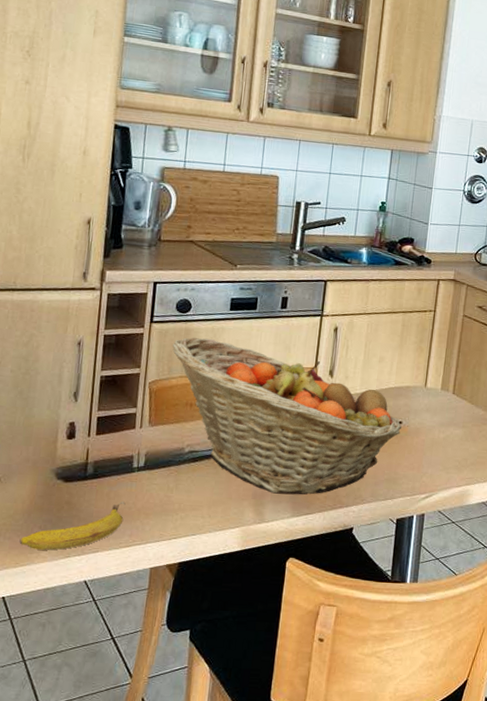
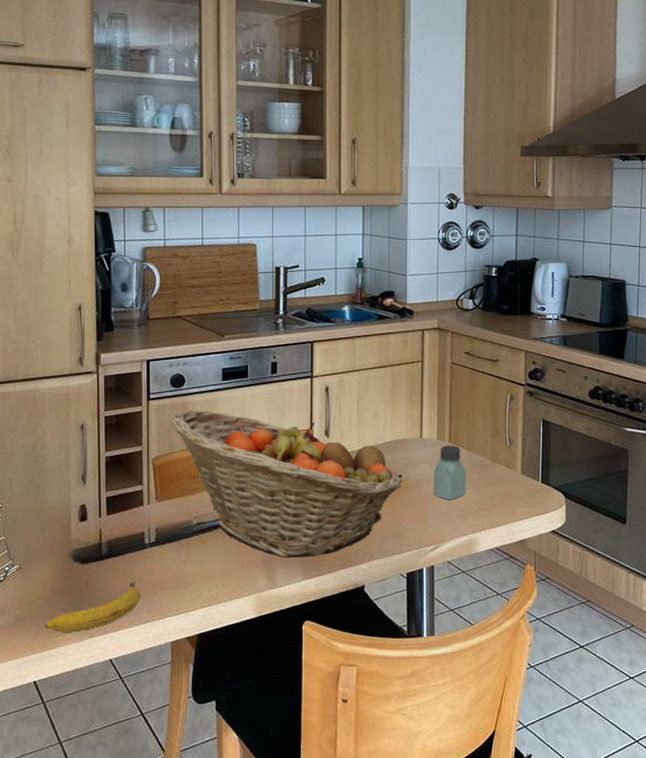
saltshaker: none [431,396,467,451] -> present [433,445,467,501]

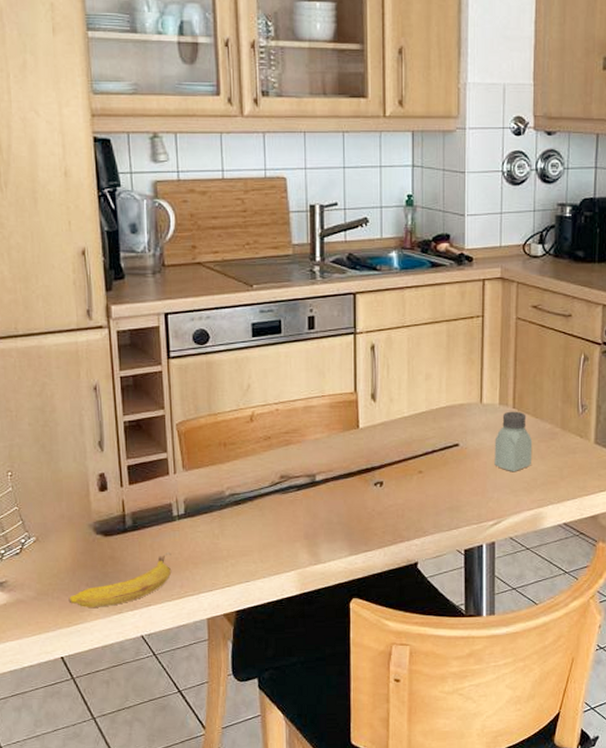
fruit basket: present [171,410,402,558] -> none [196,370,459,532]

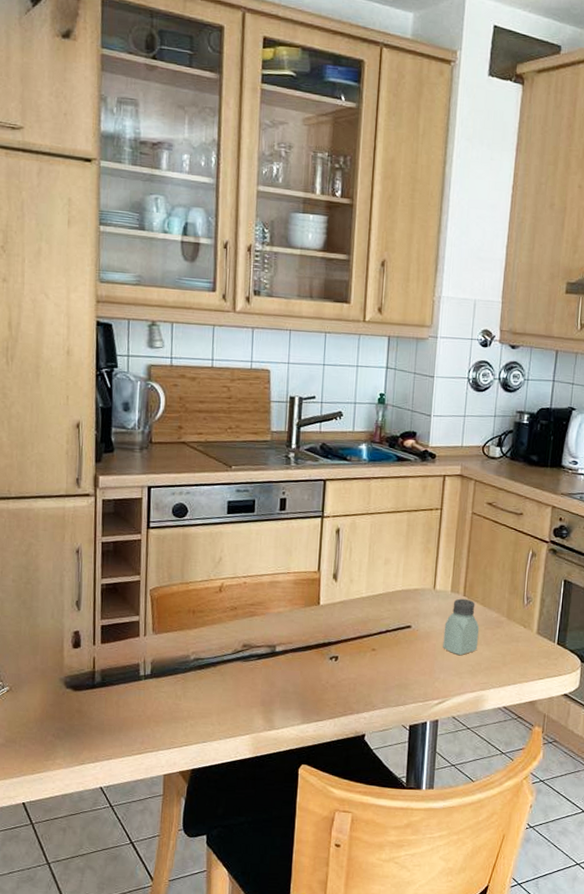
banana: present [68,552,171,607] -> none [34,709,135,758]

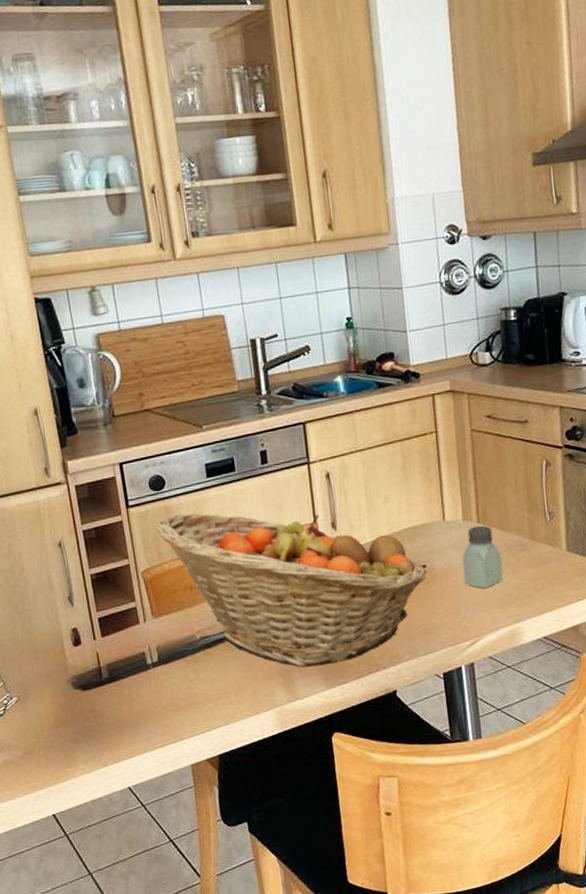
fruit basket: none [171,542,411,702] -> present [156,513,427,668]

